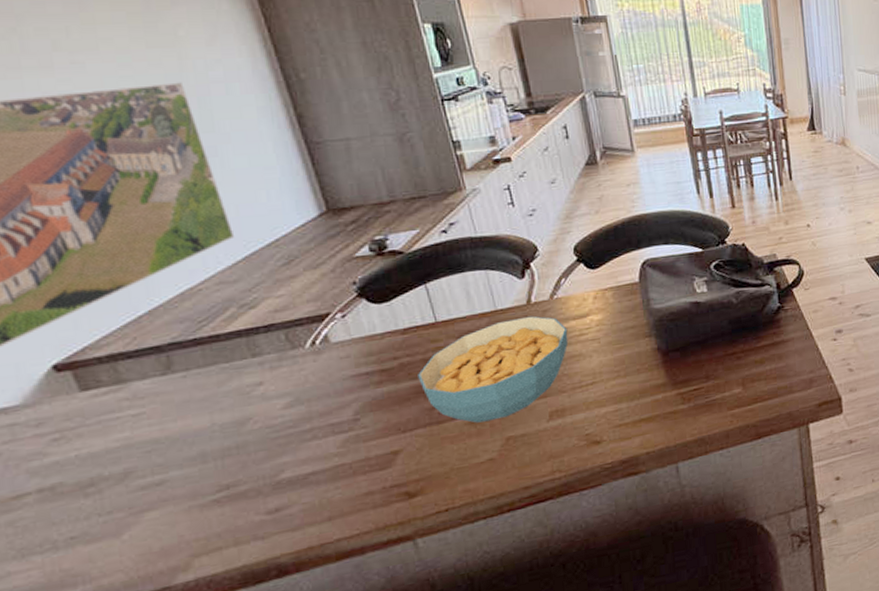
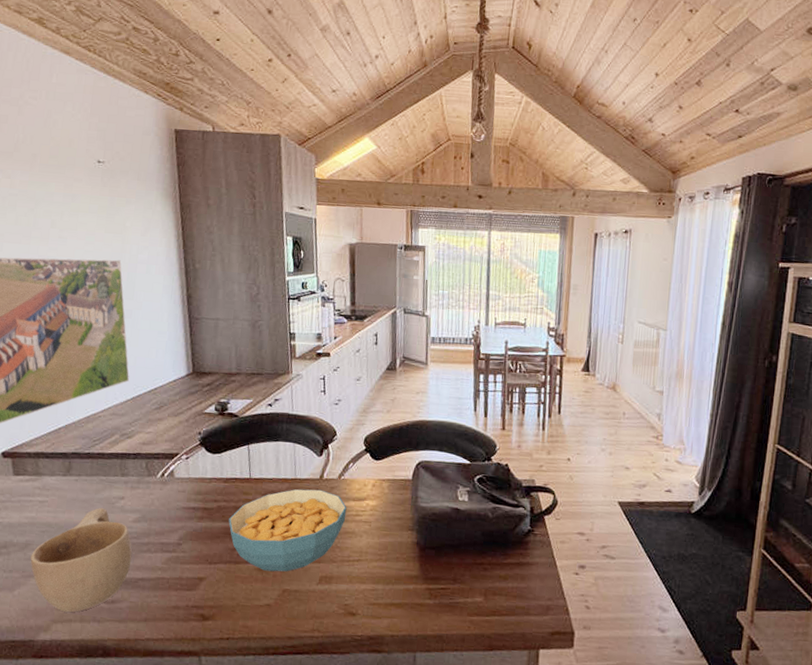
cup: none [136,401,293,542] -> present [30,507,133,613]

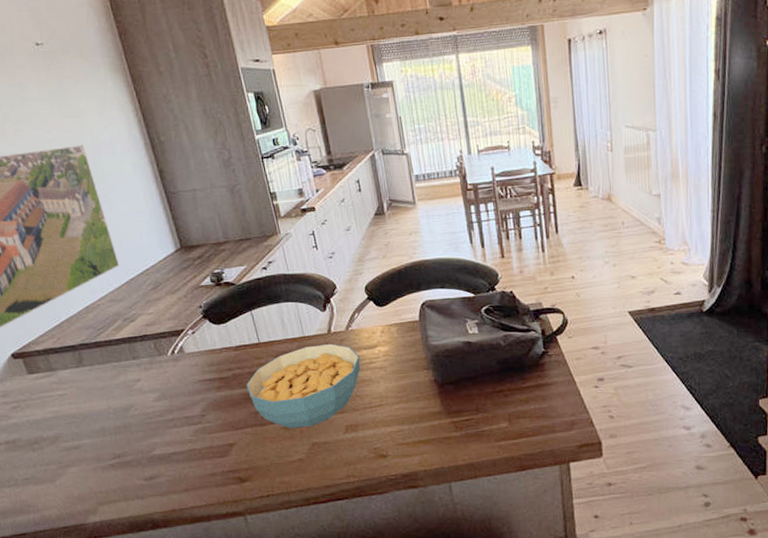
cup: present [30,507,133,613] -> none [63,392,161,494]

